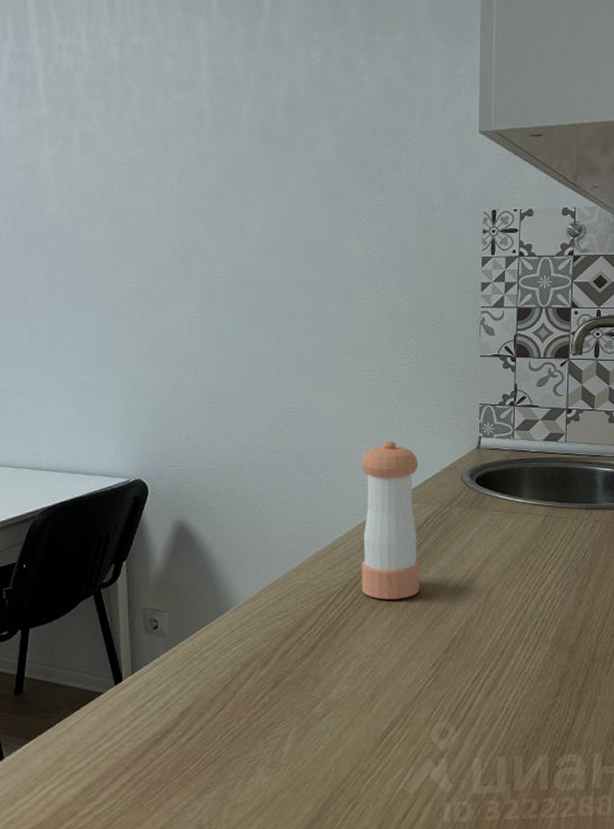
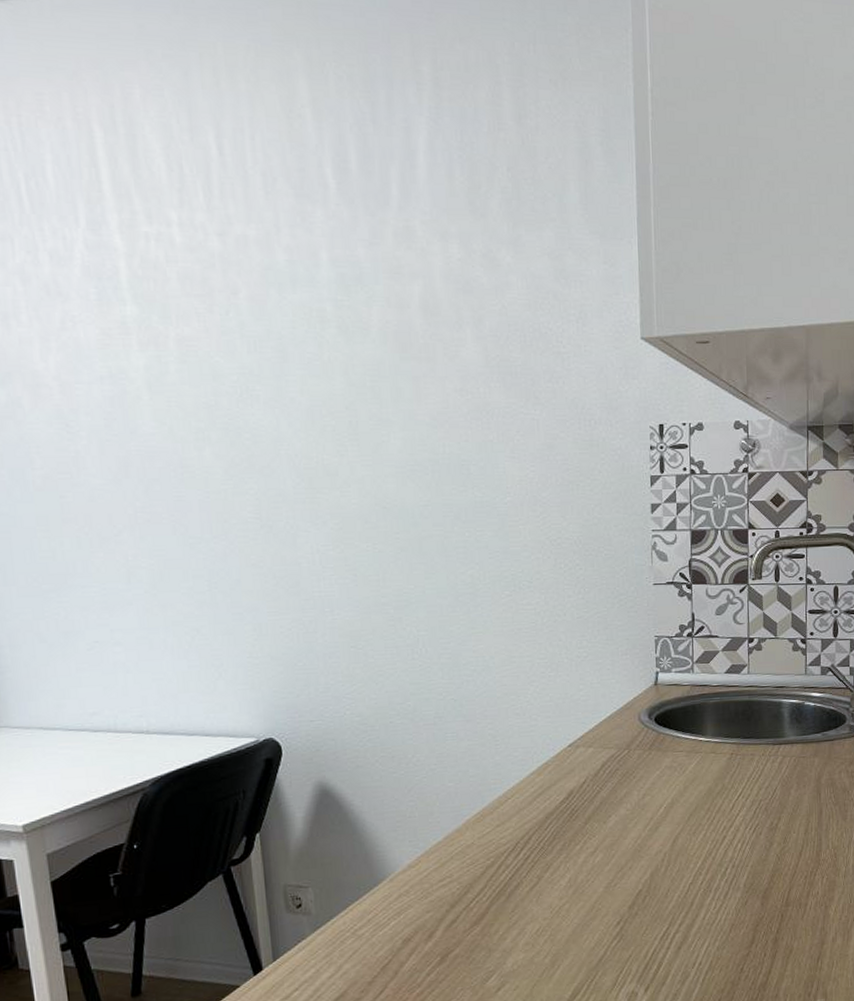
pepper shaker: present [361,440,420,600] -> none [528,680,599,856]

